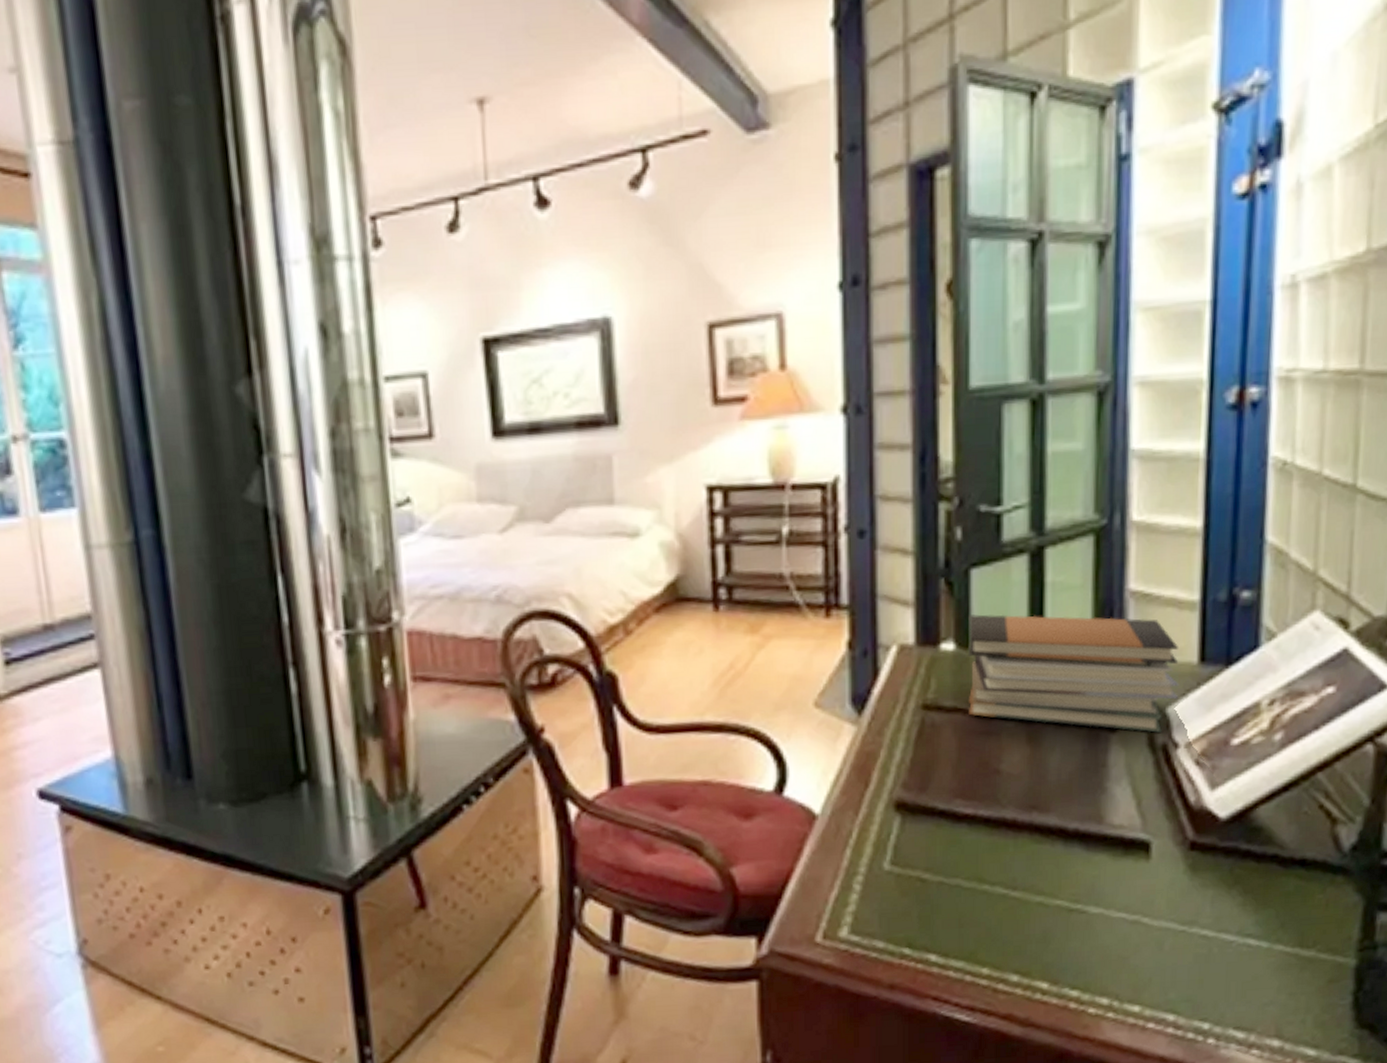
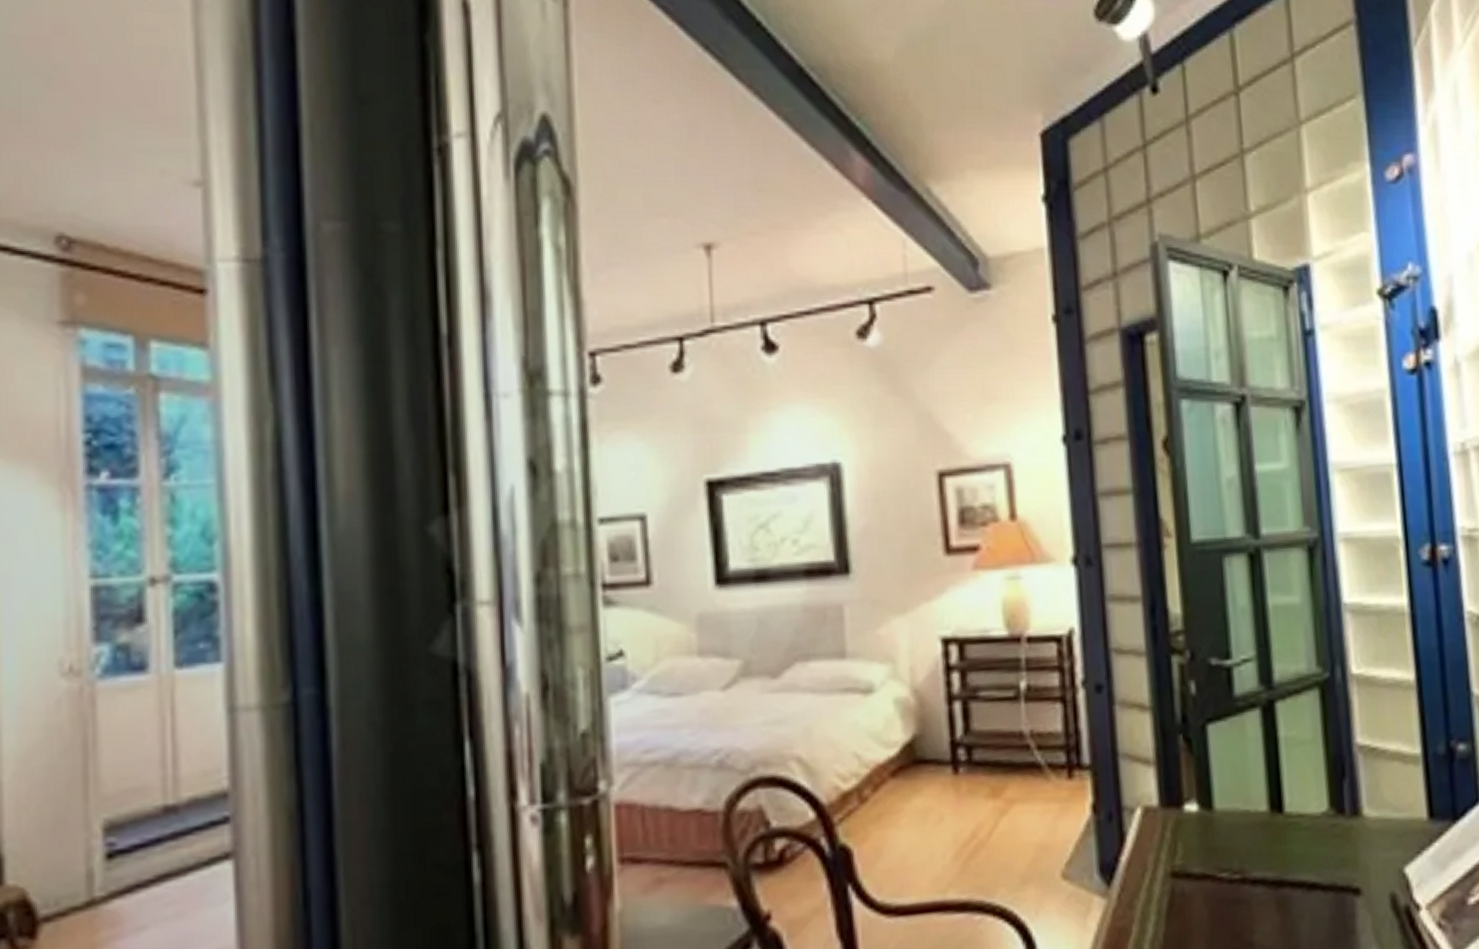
book stack: present [968,613,1179,733] -> none [1209,771,1415,895]

